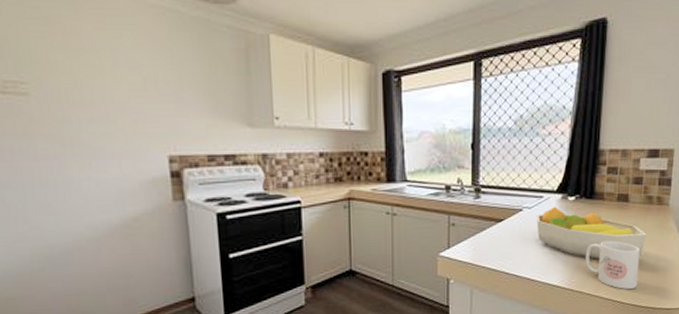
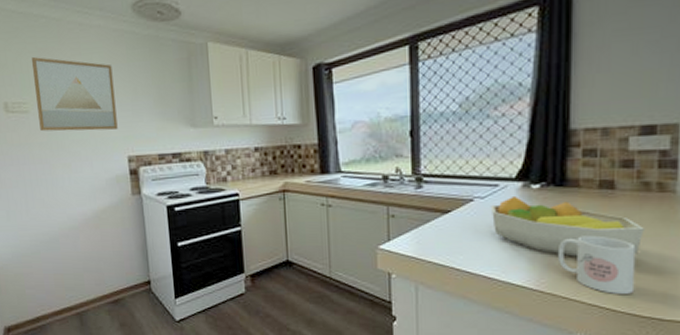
wall art: none [32,24,156,125] -> present [31,56,118,132]

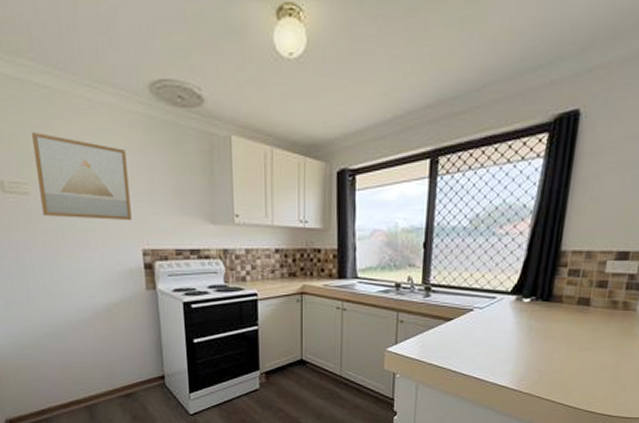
fruit bowl: present [490,195,644,257] -> none [486,307,608,363]
mug: present [557,235,636,294] -> none [537,345,600,394]

